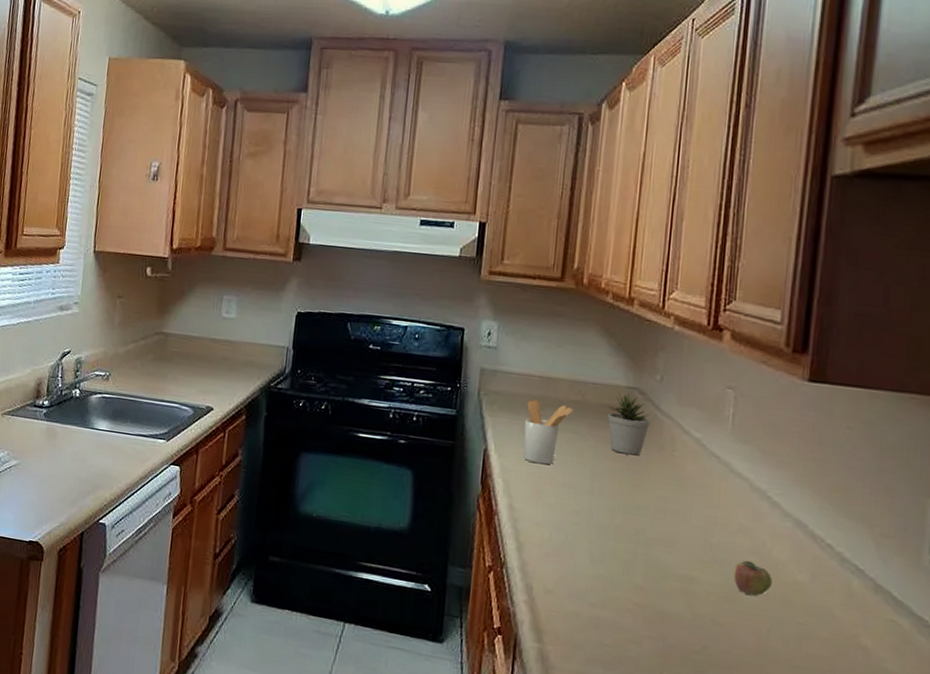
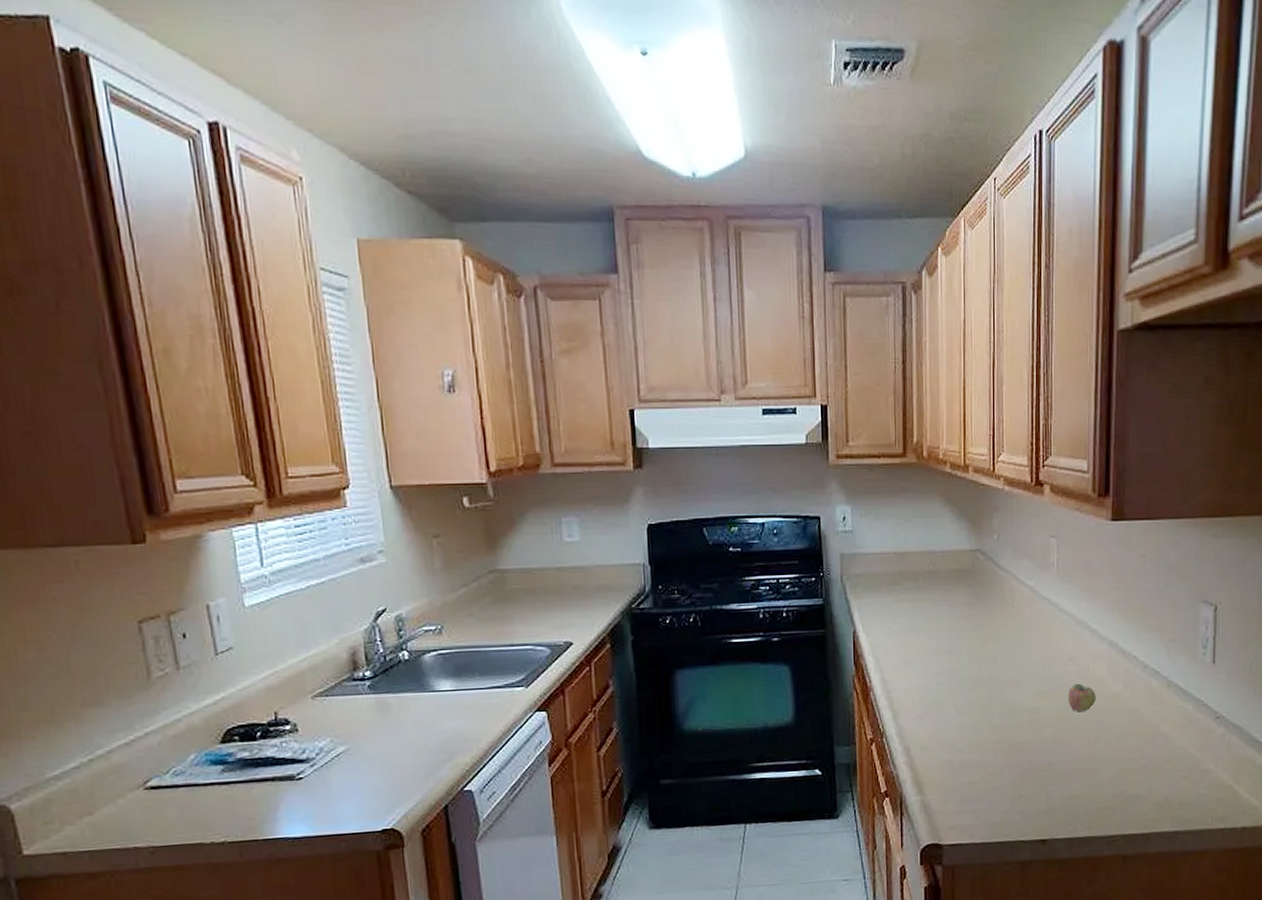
utensil holder: present [523,399,574,465] -> none [885,575,928,636]
potted plant: present [607,392,651,456] -> none [956,554,993,612]

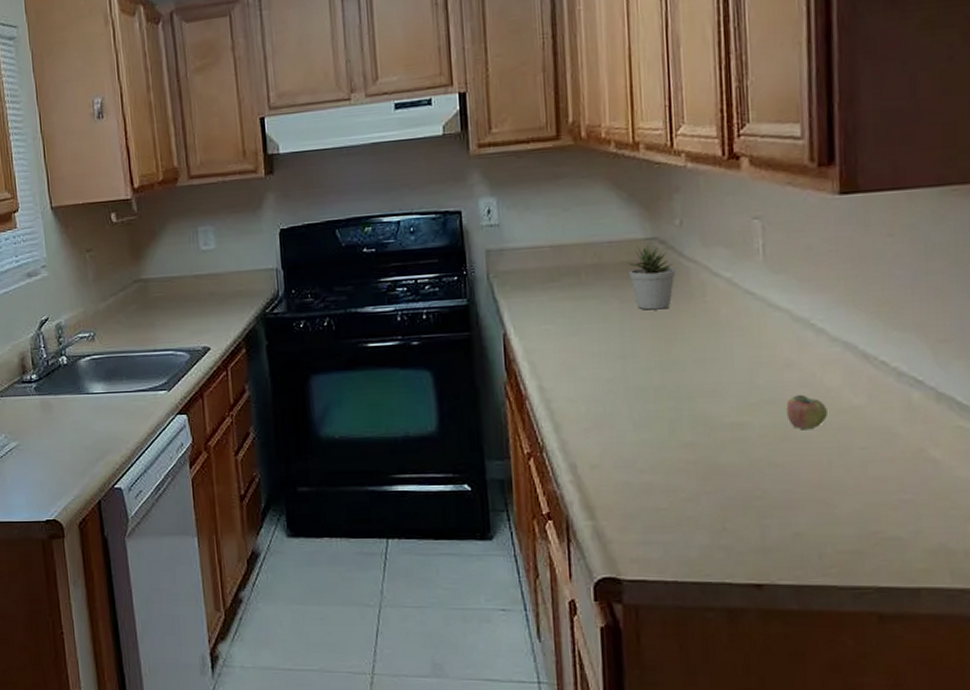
potted plant: none [956,554,993,612] -> present [628,243,676,310]

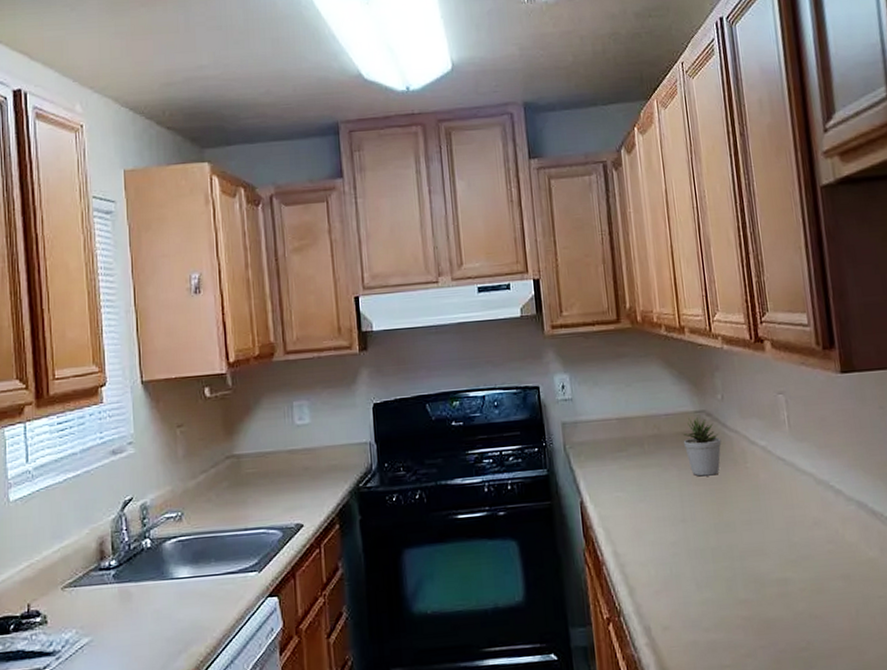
apple: present [785,394,827,430] -> none [818,550,851,583]

